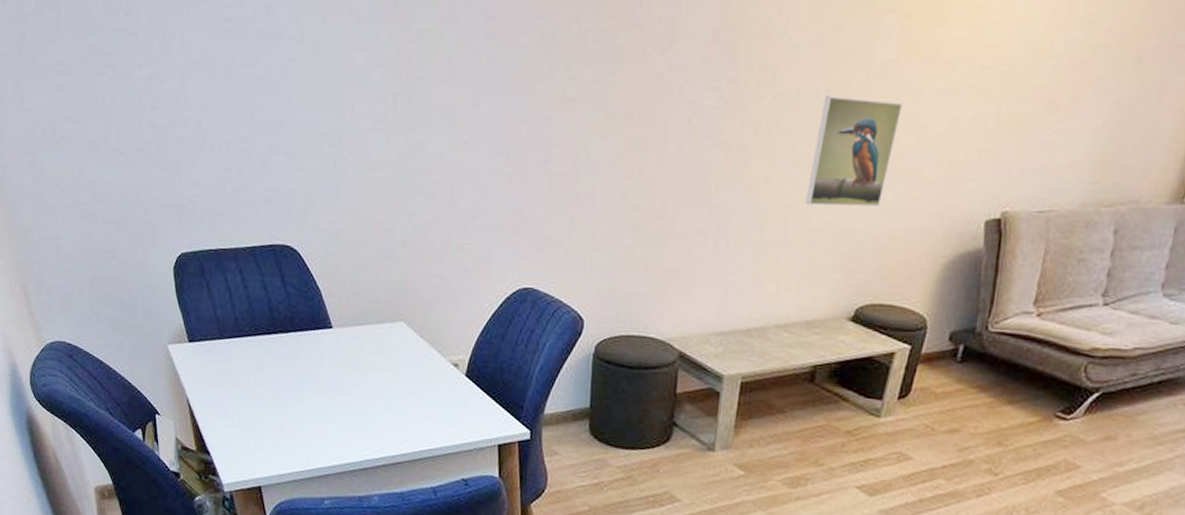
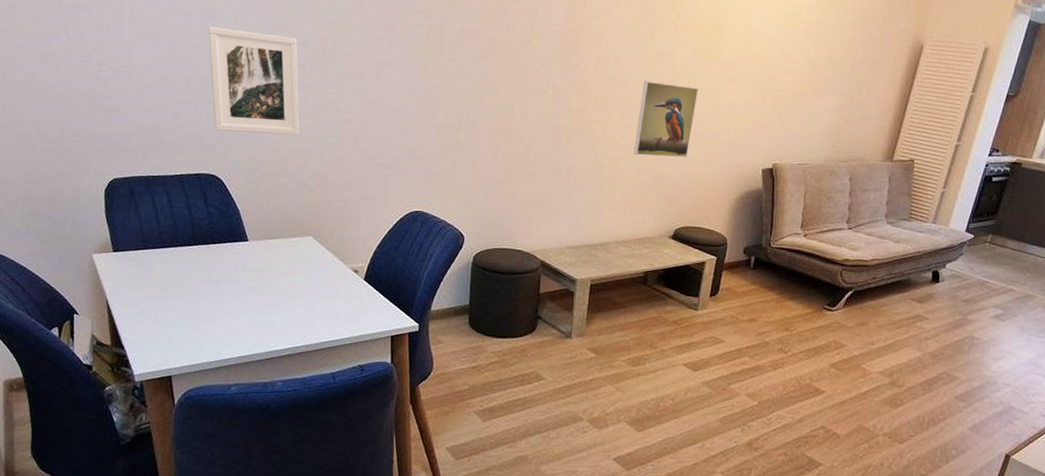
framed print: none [270,50,384,192] -> present [208,27,300,135]

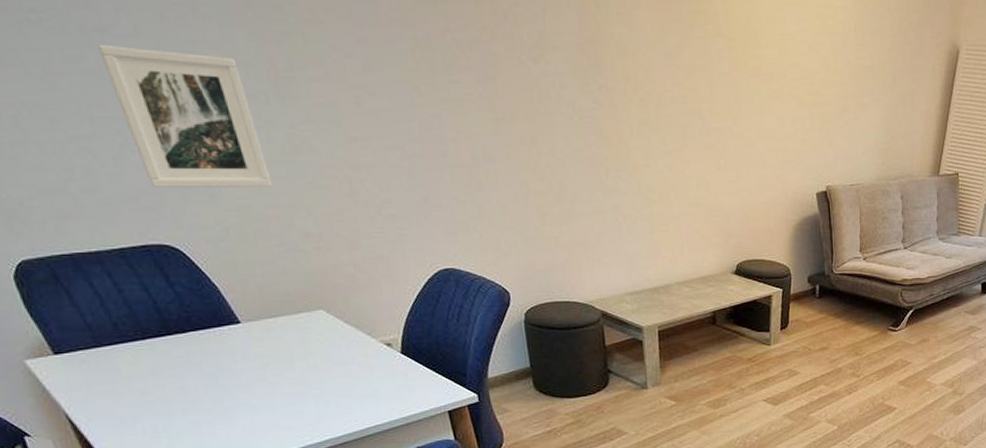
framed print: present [634,81,699,158] -> none [680,99,742,186]

